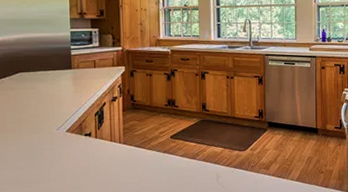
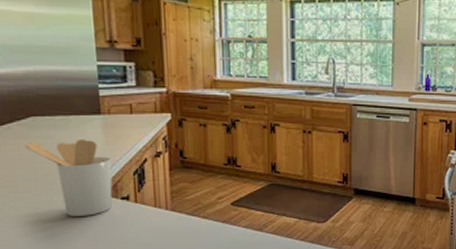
utensil holder: none [13,89,79,151] -> present [24,140,113,216]

